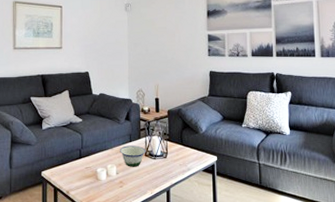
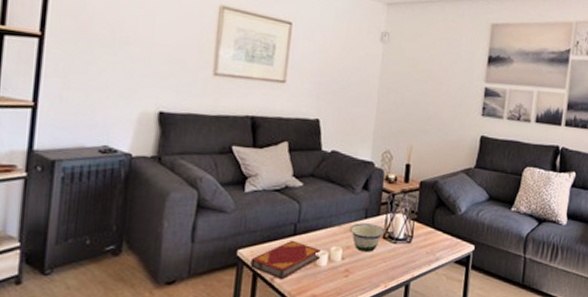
hardback book: none [51,162,101,192] -> present [250,240,322,280]

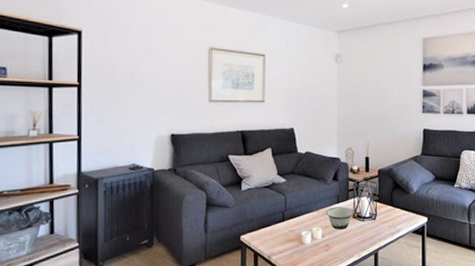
hardback book: present [250,240,322,280] -> none [251,225,306,257]

